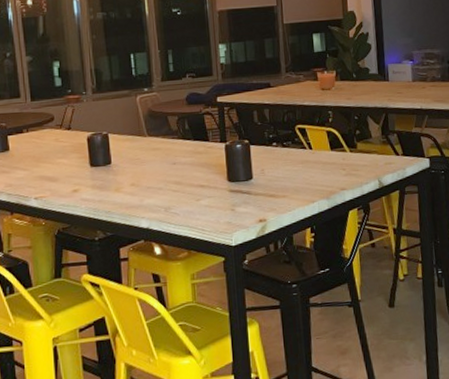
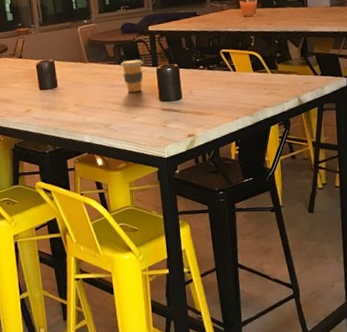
coffee cup: none [185,134,211,172] -> present [121,59,144,93]

